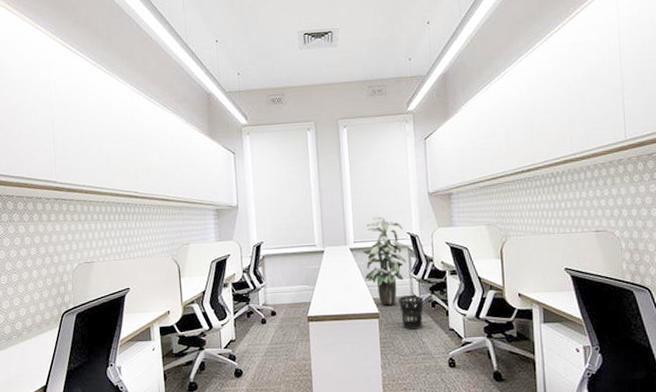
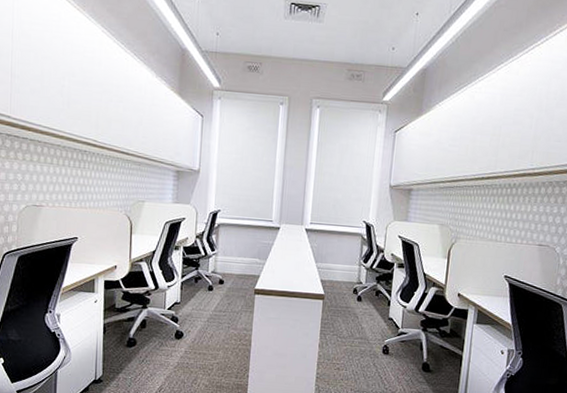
indoor plant: present [362,216,406,306] -> none [317,201,361,289]
wastebasket: present [399,295,424,330] -> none [345,281,369,315]

